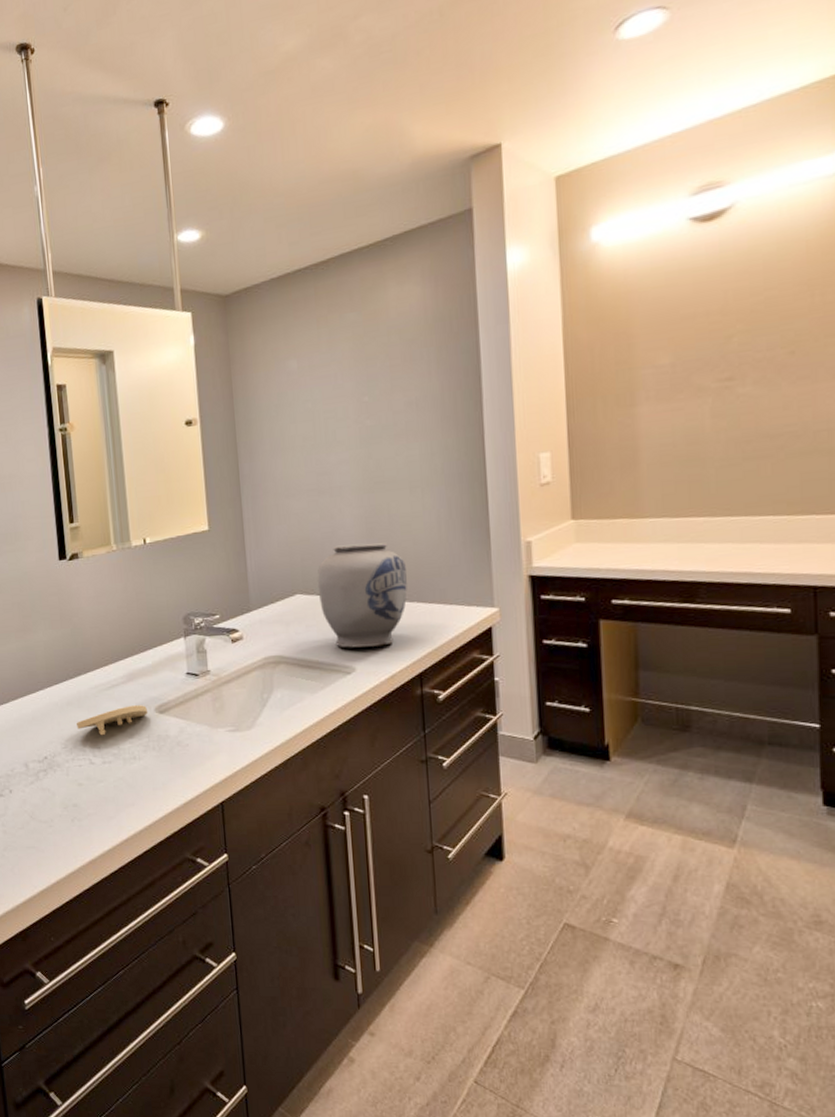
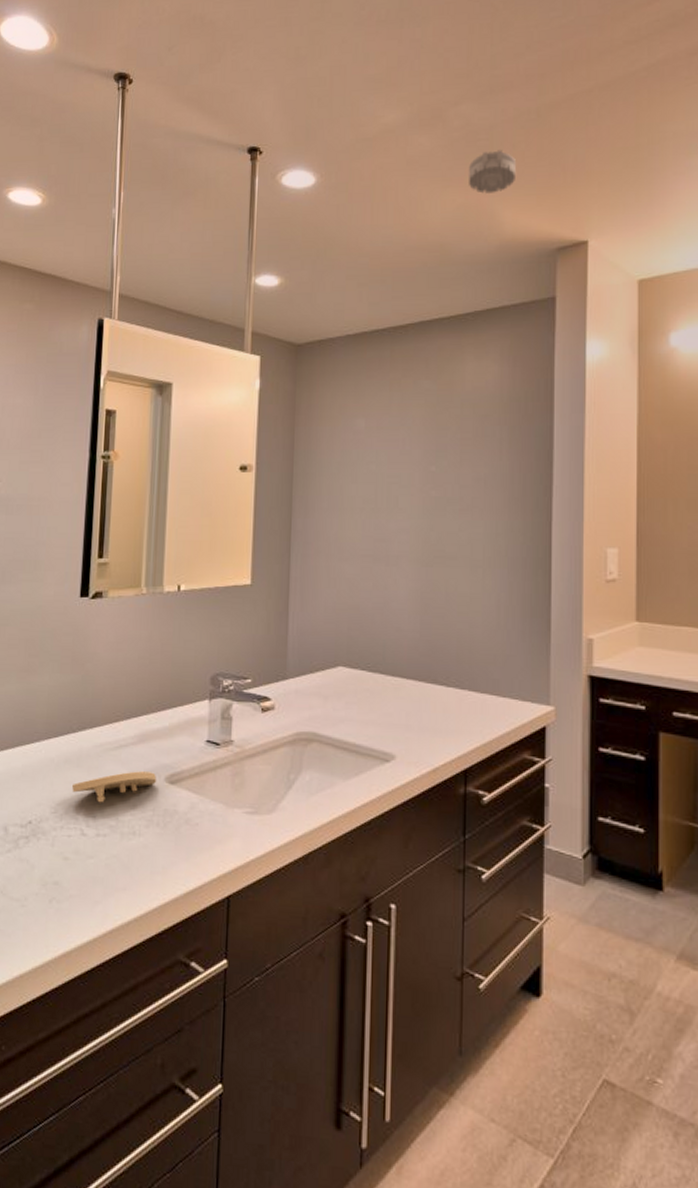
vase: present [317,543,407,648] -> none [363,619,459,735]
smoke detector: none [373,60,423,111] -> present [468,150,517,194]

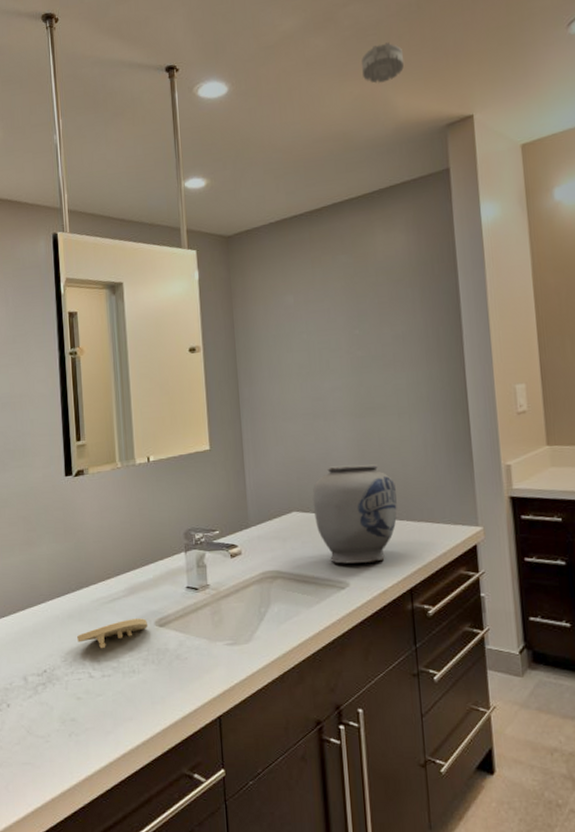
vase: none [363,619,459,735] -> present [312,464,397,564]

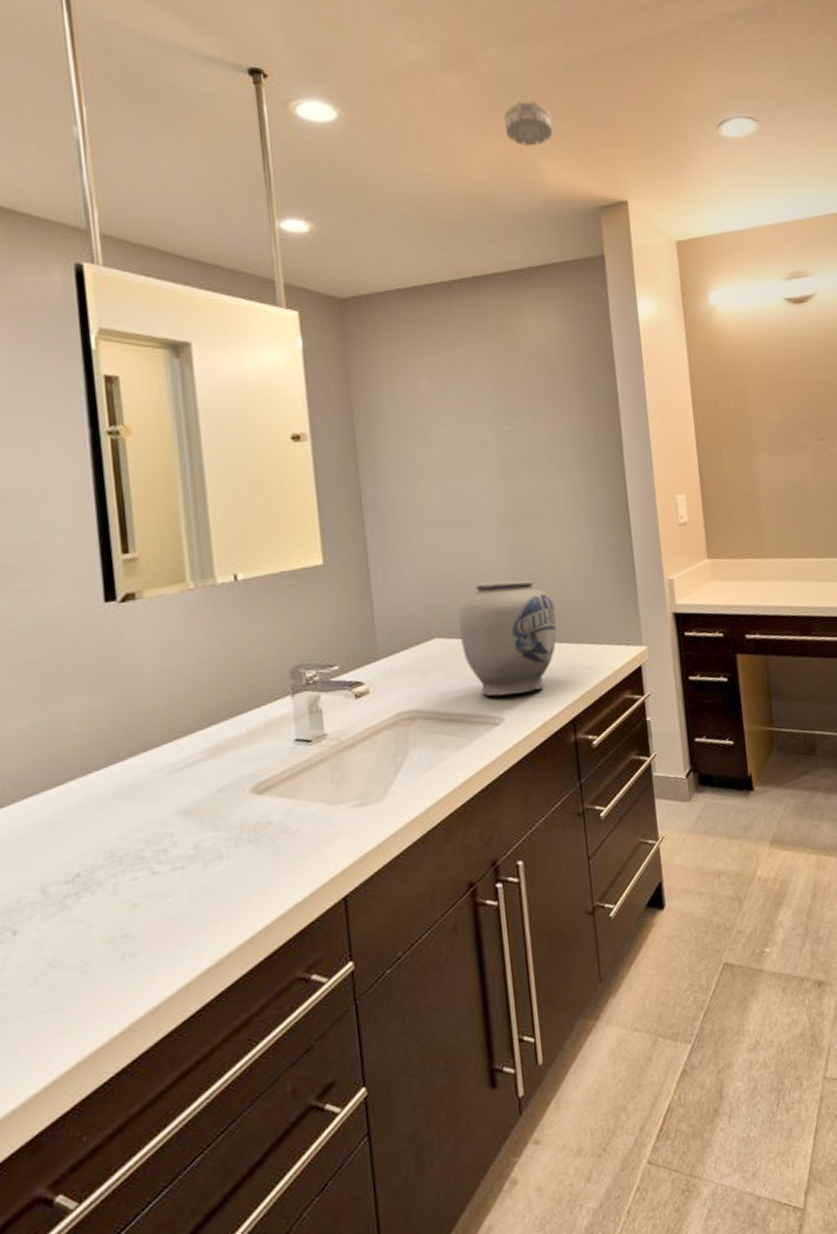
soap dish: present [76,618,149,649] -> none [128,786,241,834]

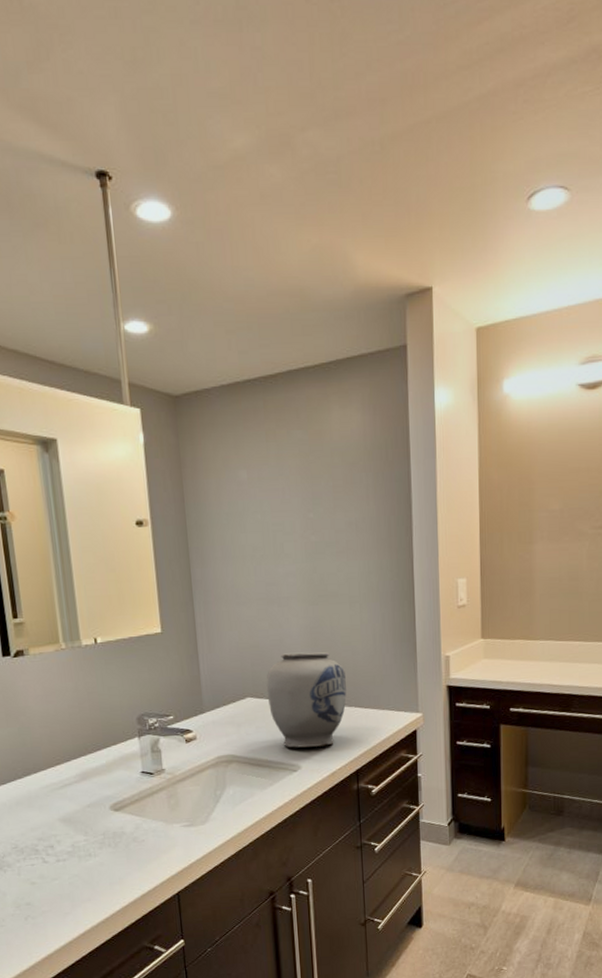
smoke detector: present [503,101,553,146] -> none [319,185,365,234]

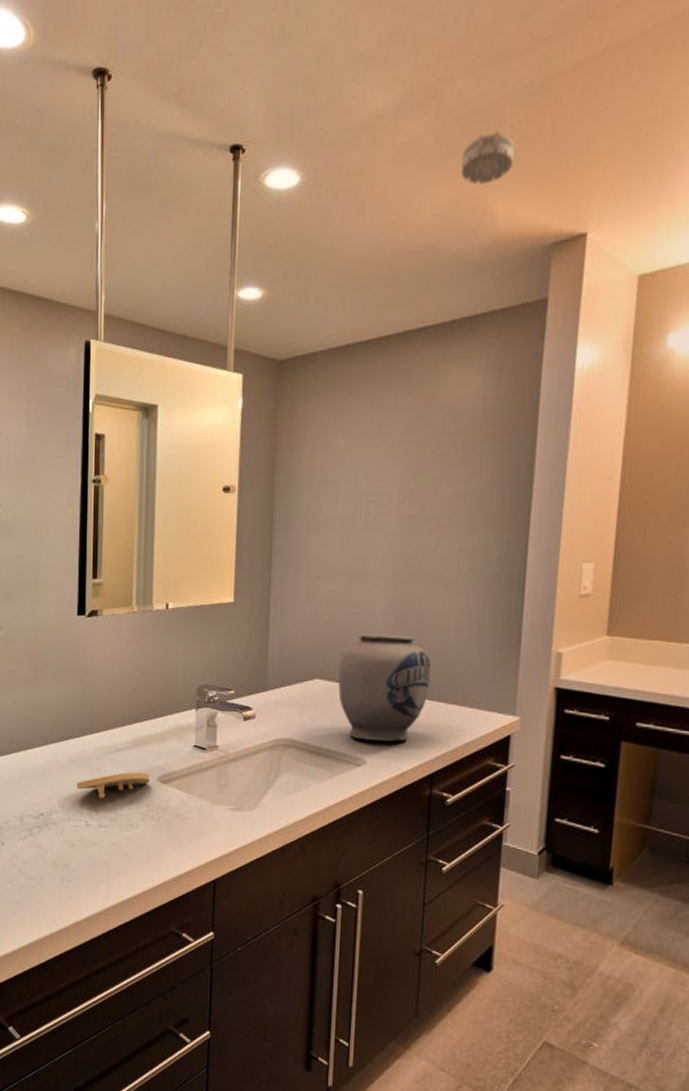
soap dish: none [26,803,103,835] -> present [76,772,151,799]
smoke detector: none [319,185,365,234] -> present [460,132,515,185]

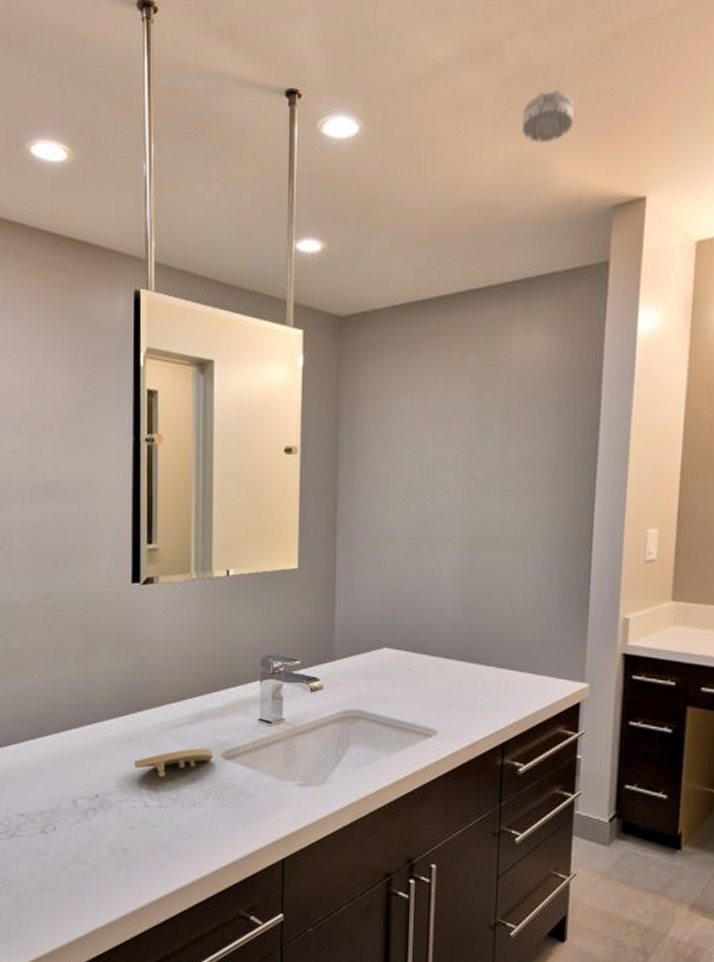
vase: present [338,634,431,742] -> none [407,601,500,711]

